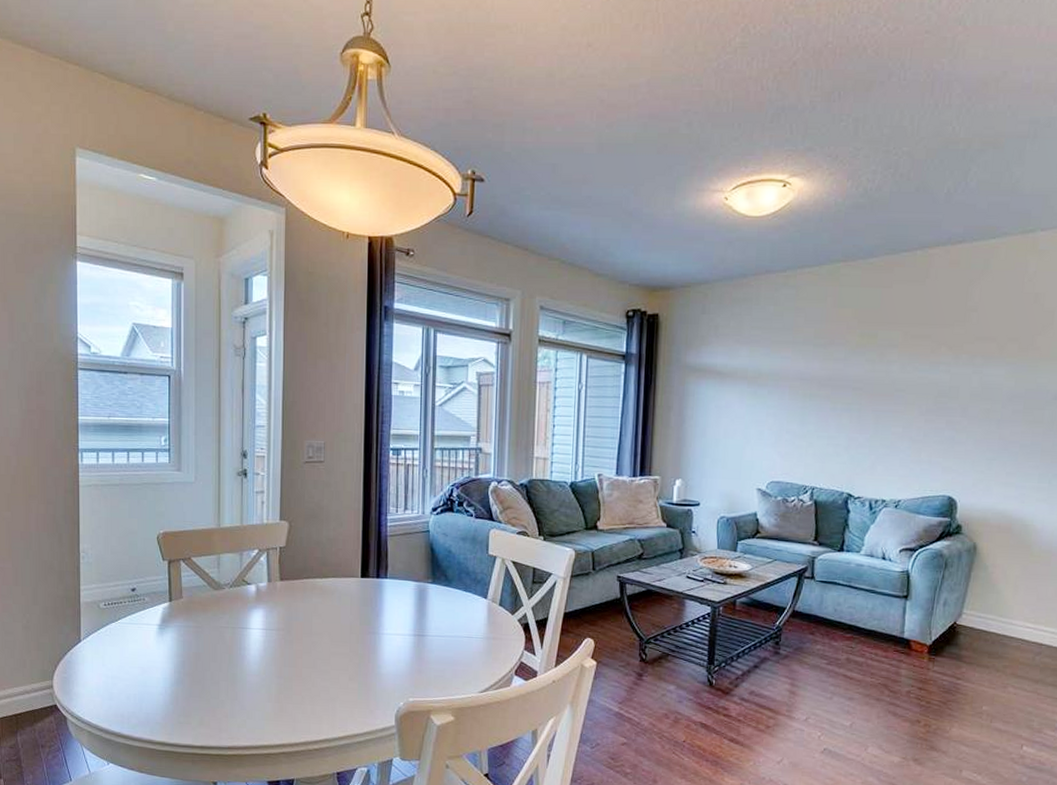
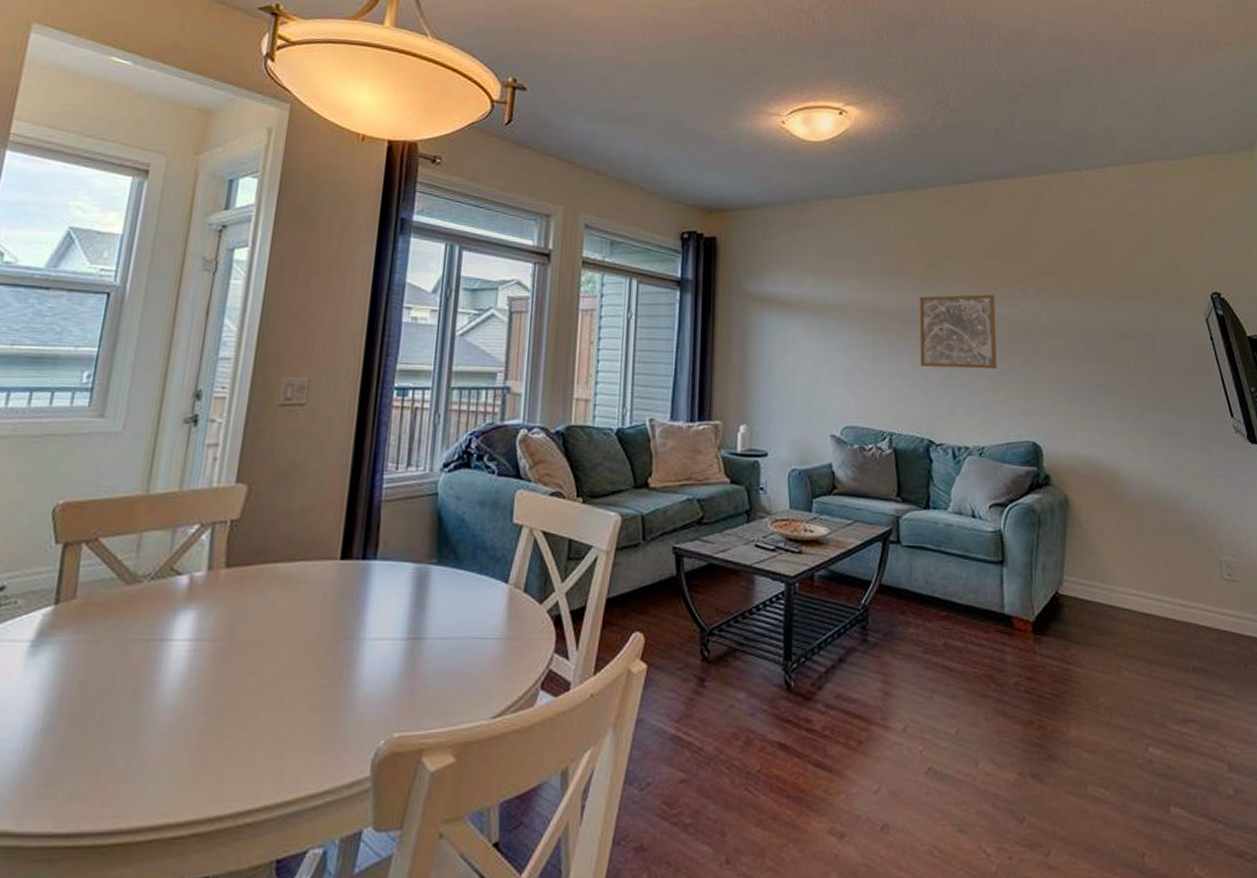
wall art: none [845,361,927,431] -> present [919,294,997,369]

